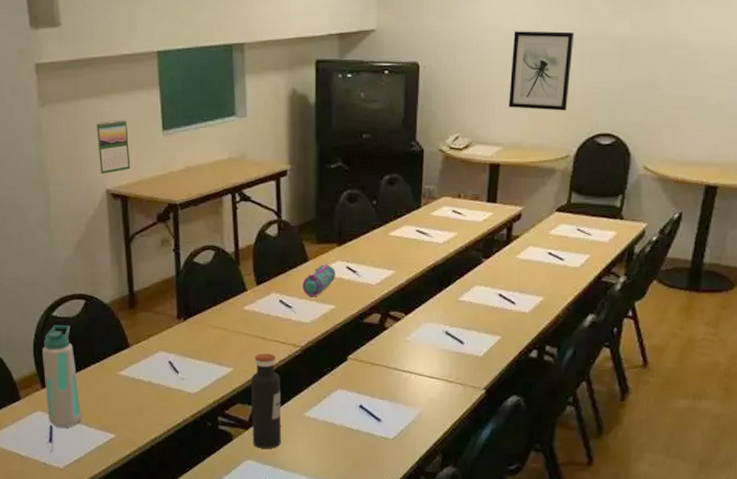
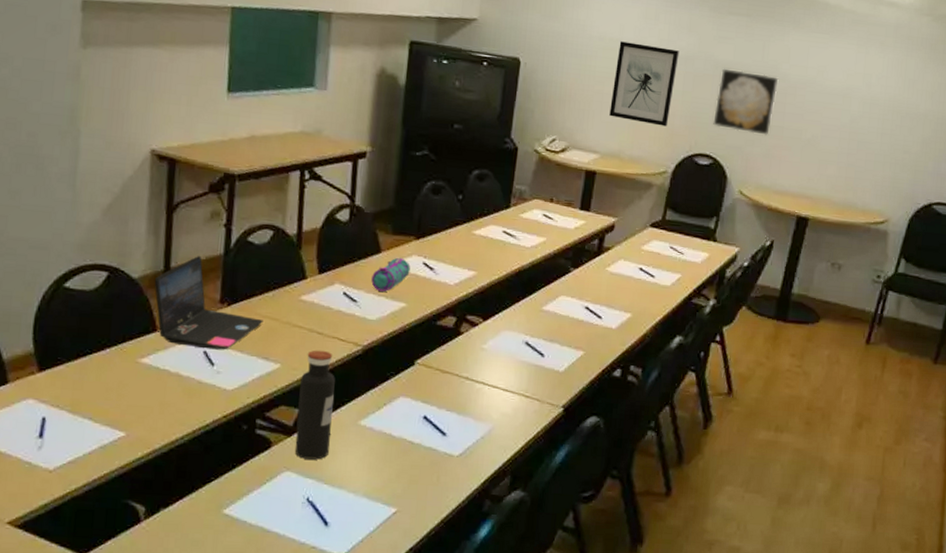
water bottle: present [42,324,83,428] -> none [41,297,87,421]
calendar: present [96,119,131,175] -> none [146,73,186,133]
laptop: none [122,278,215,359] -> present [154,255,263,350]
wall art: none [613,43,679,107] -> present [713,68,779,135]

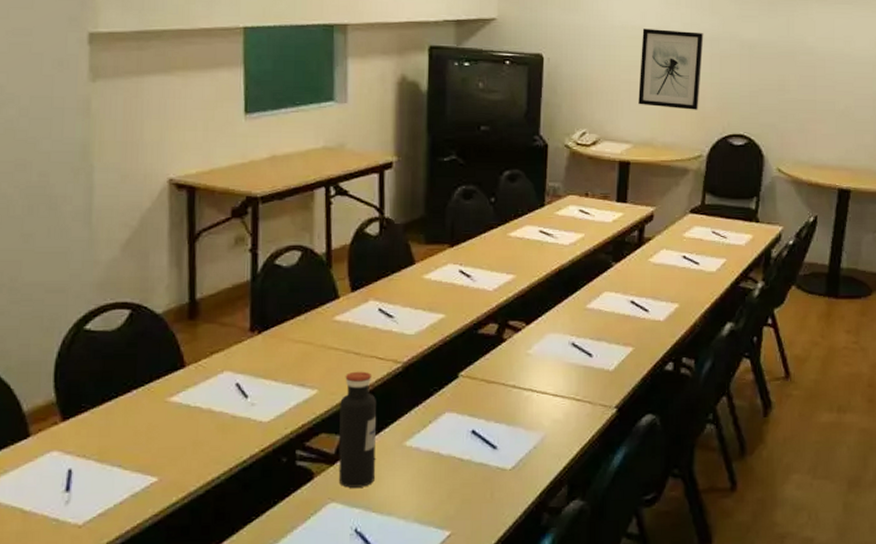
laptop: present [154,255,263,350] -> none [179,283,297,381]
pencil case: present [371,257,410,293] -> none [407,267,446,305]
wall art: present [713,68,779,135] -> none [744,47,806,110]

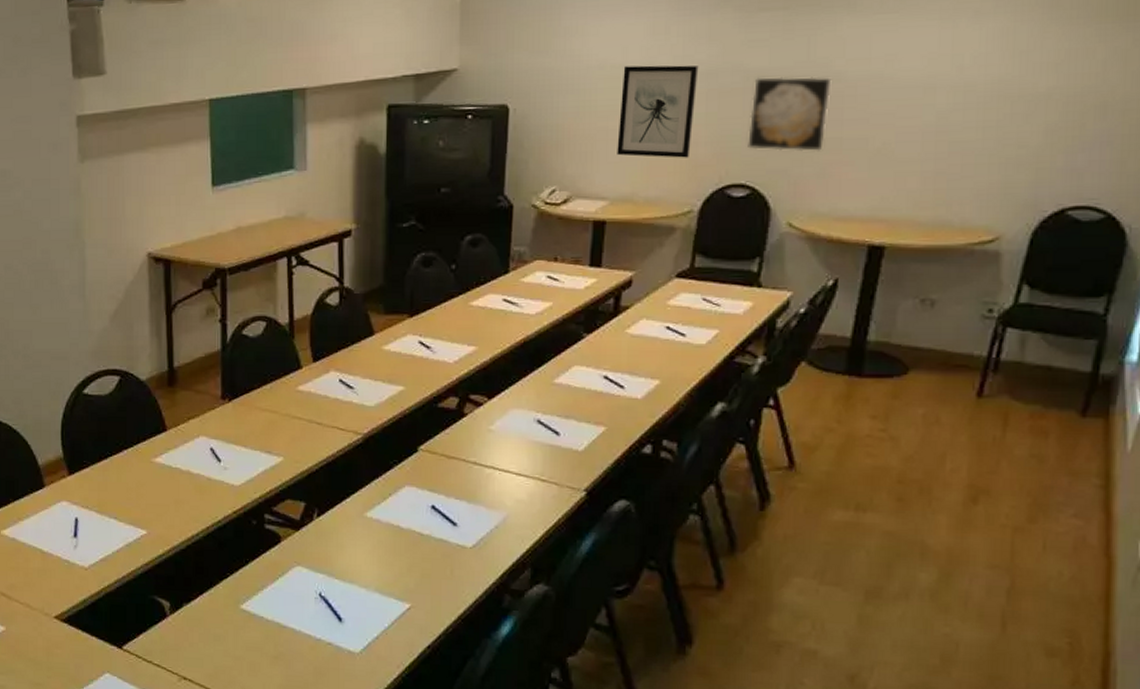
water bottle: present [338,371,376,488] -> none [303,441,338,554]
wall art: none [744,47,806,110] -> present [748,77,832,152]

